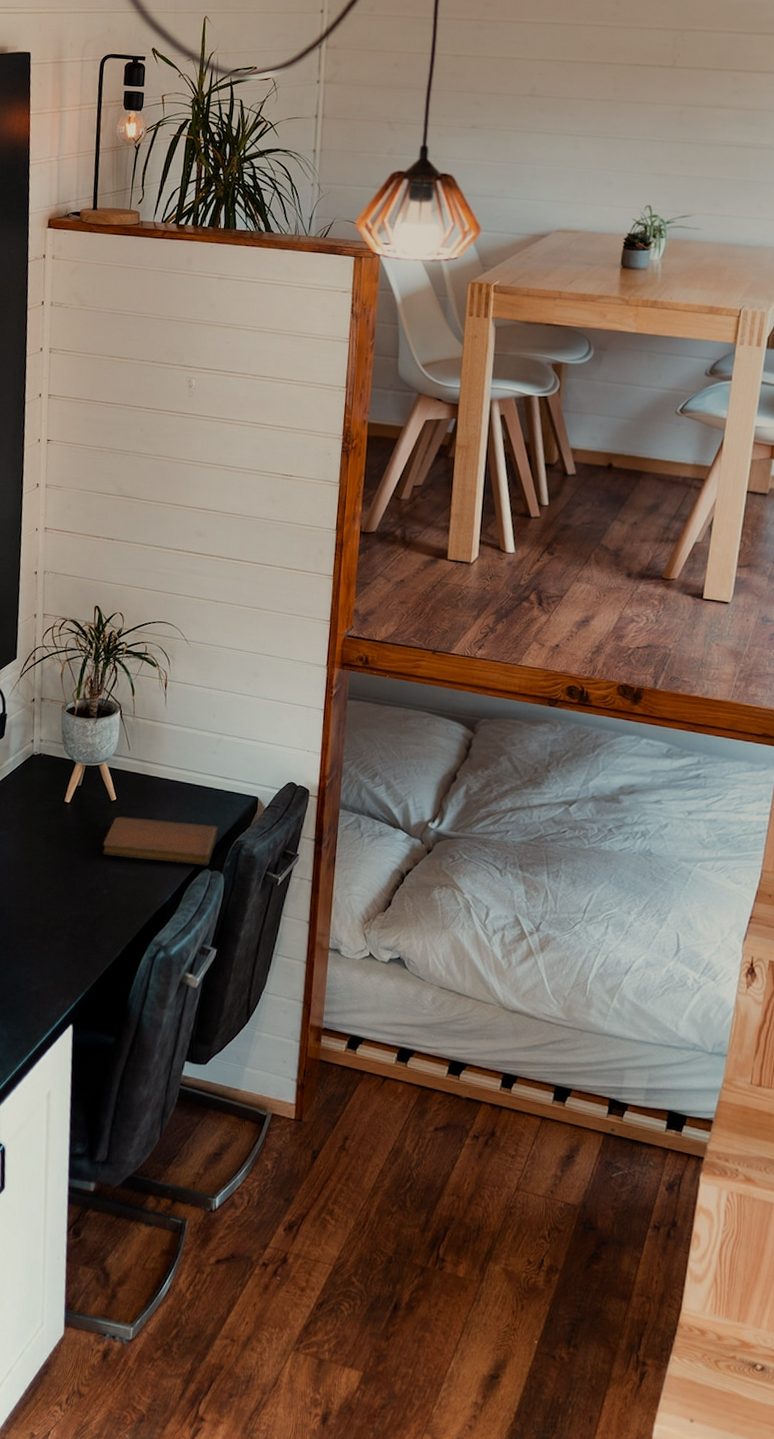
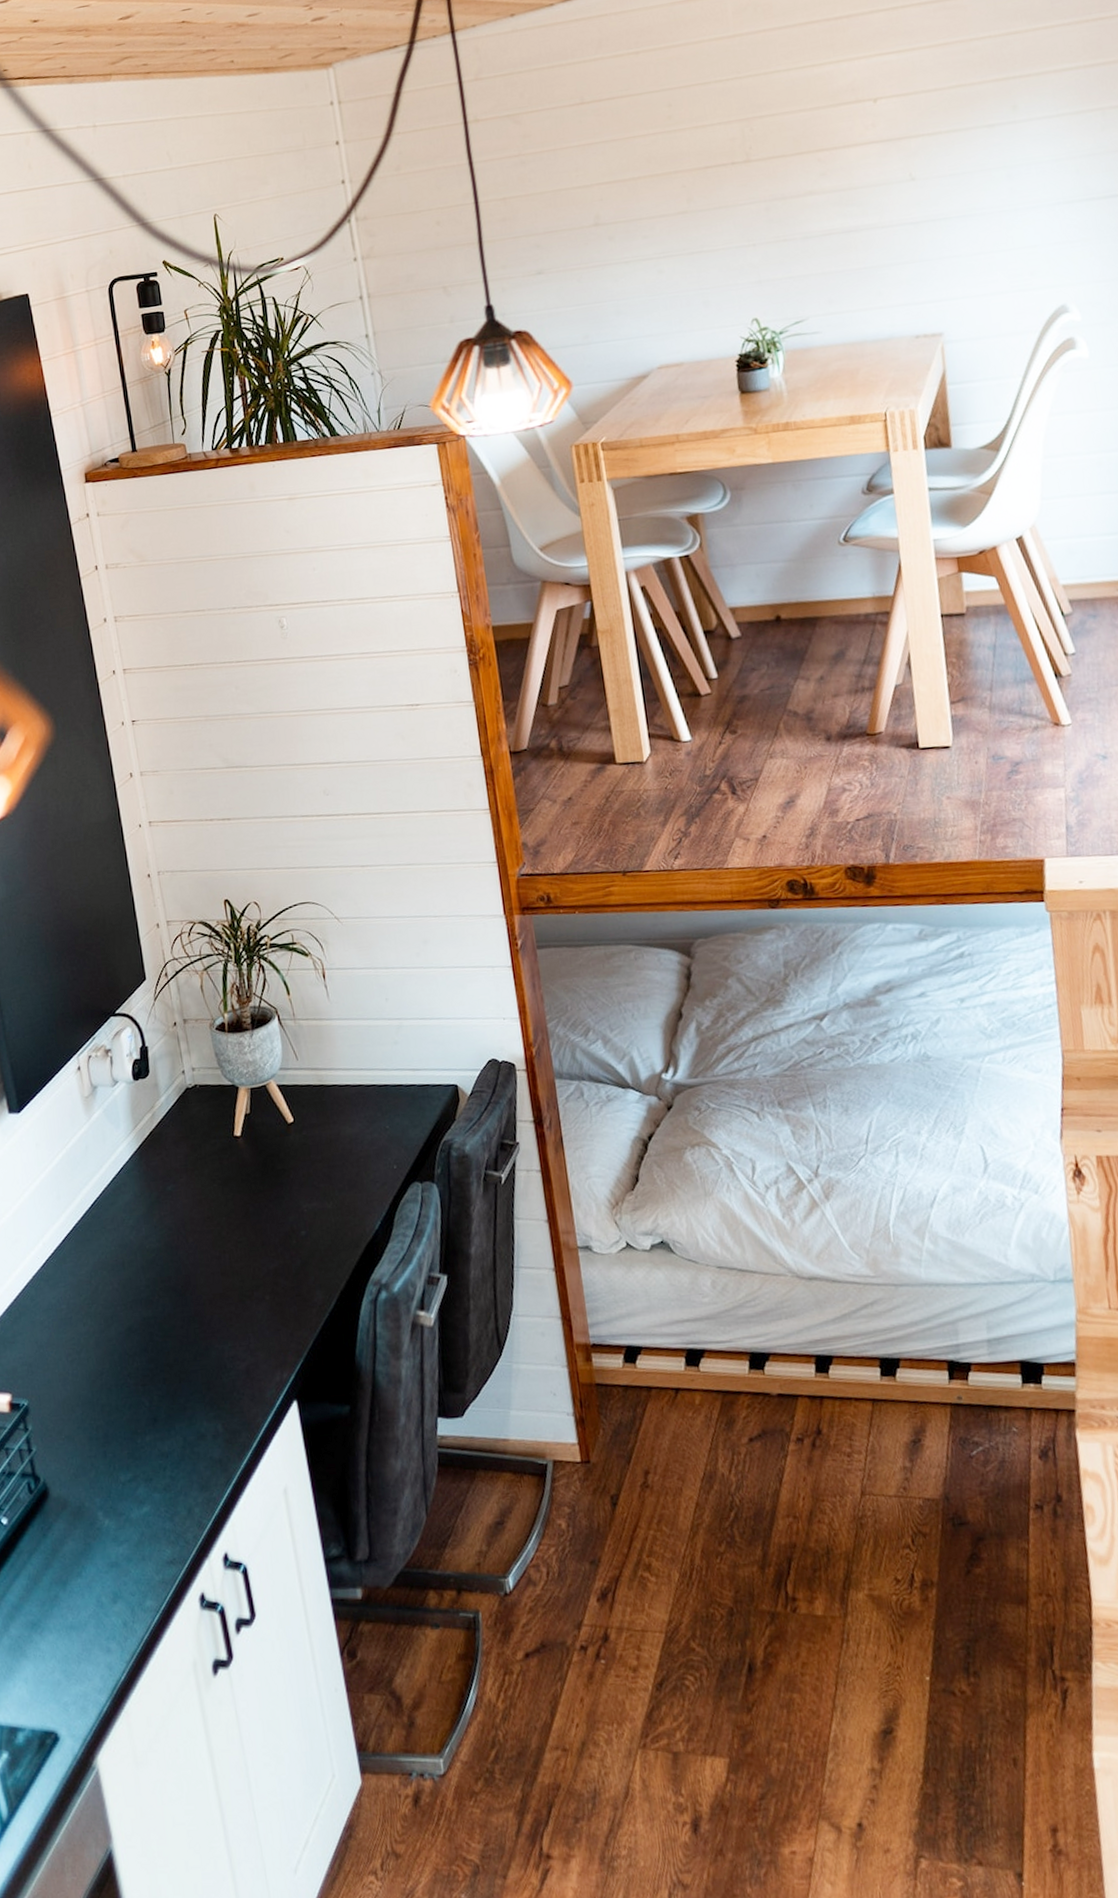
notebook: present [102,816,218,866] -> none [288,1128,420,1189]

